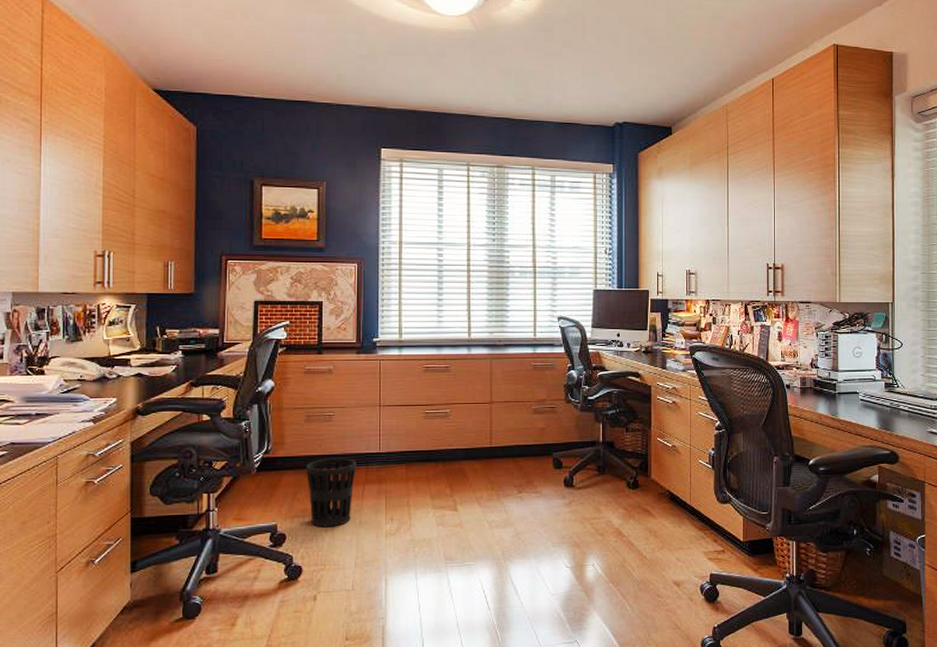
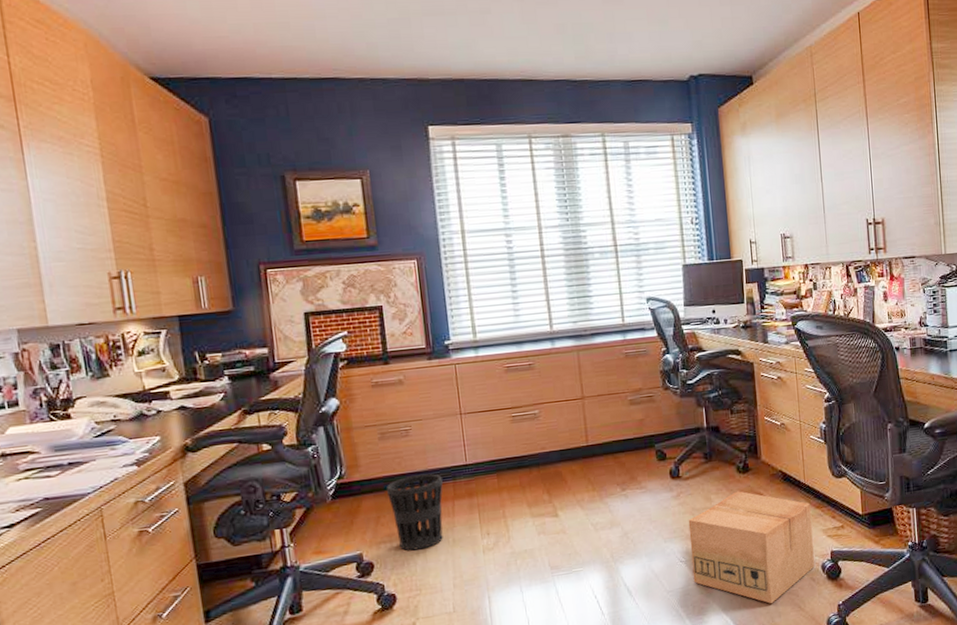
cardboard box: none [577,505,694,618] -> present [688,491,815,604]

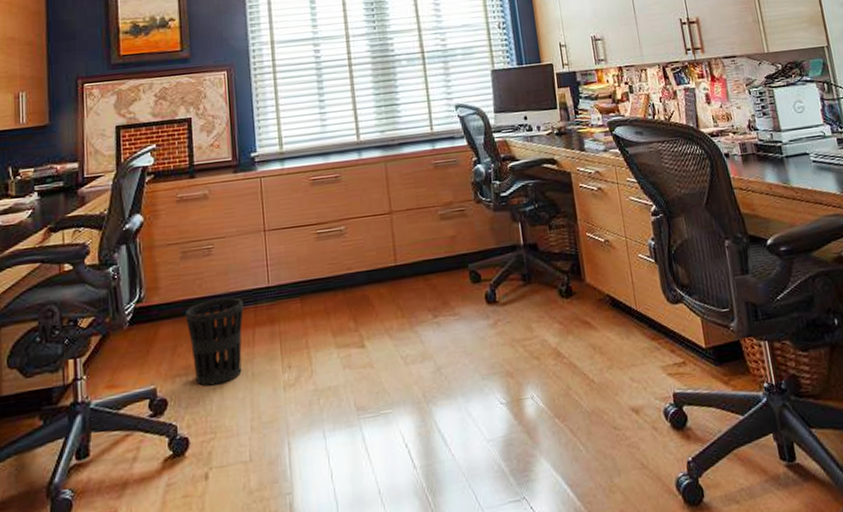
cardboard box: present [688,491,815,604] -> none [507,318,656,459]

